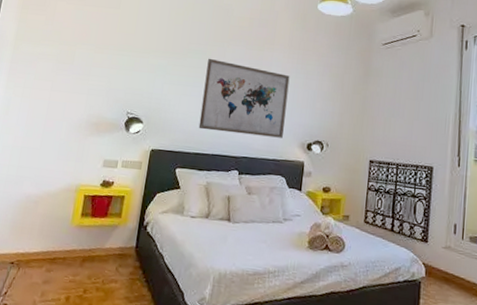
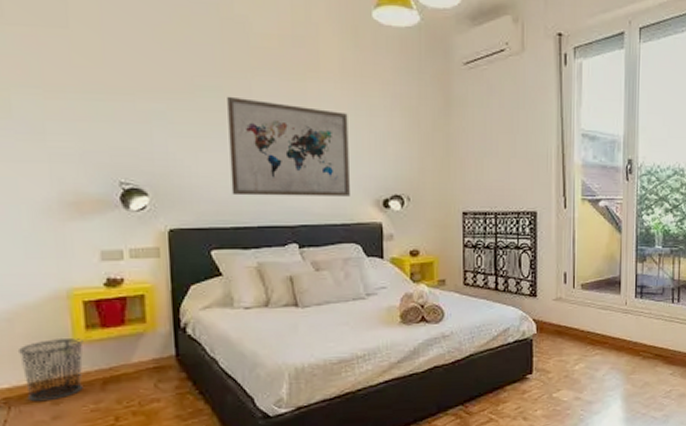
waste bin: none [32,220,77,268] -> present [17,337,83,402]

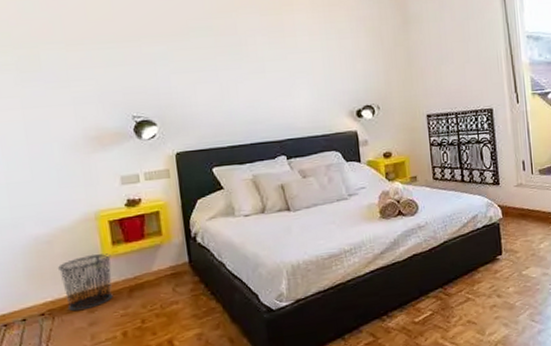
wall art: present [227,96,350,196] -> none [217,33,327,119]

